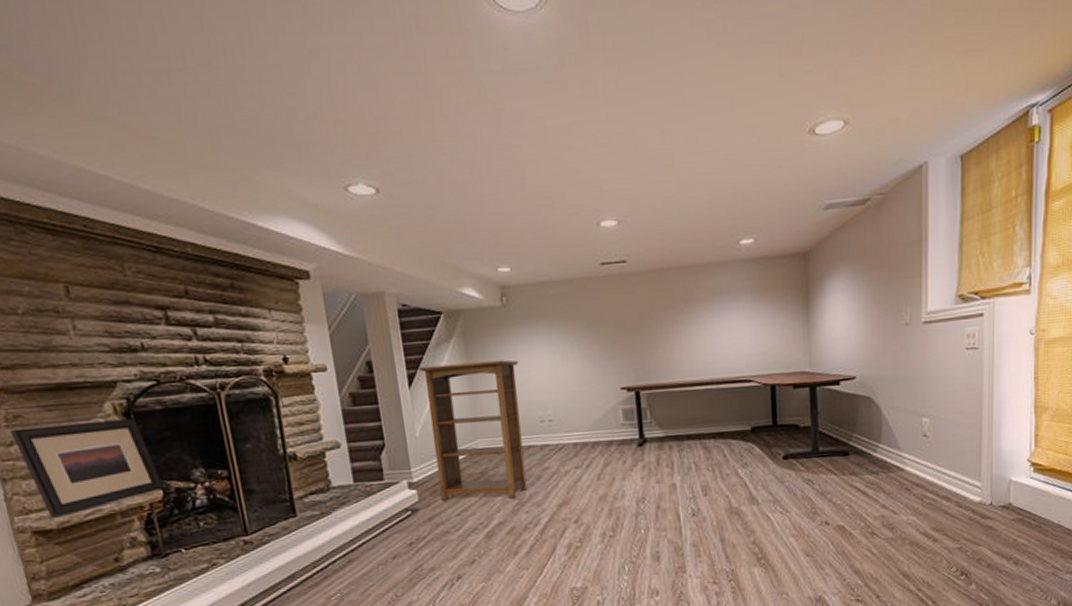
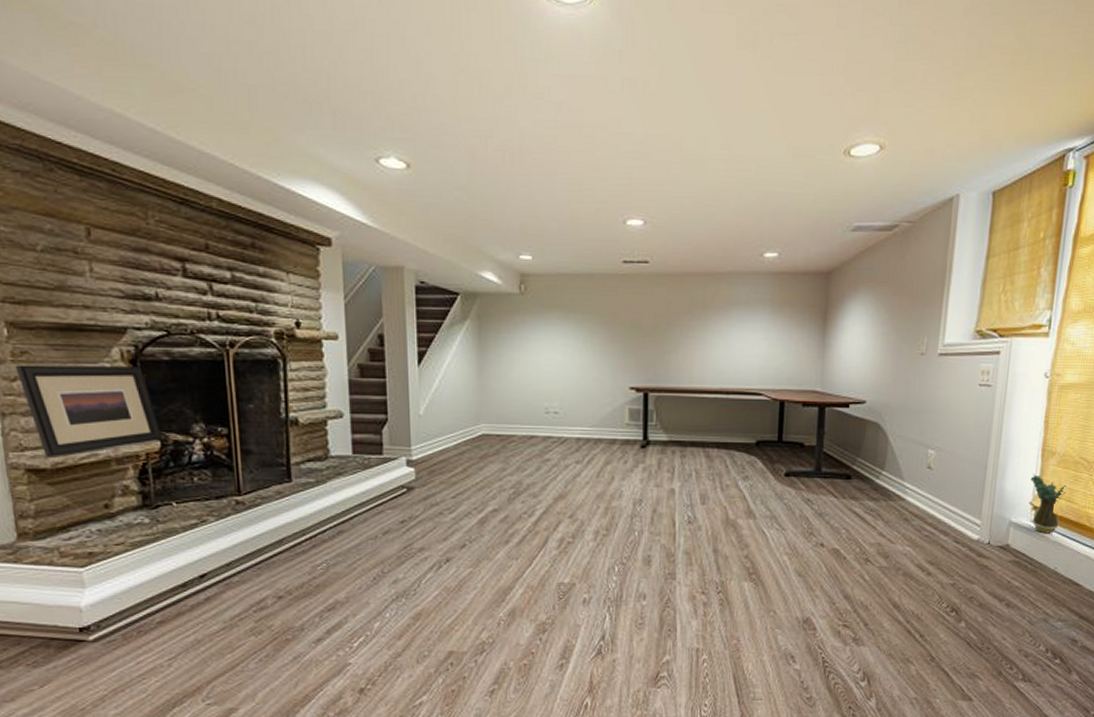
bookshelf: present [418,360,527,501] -> none [430,345,531,487]
vase: none [1026,431,1062,489] -> present [1030,474,1067,534]

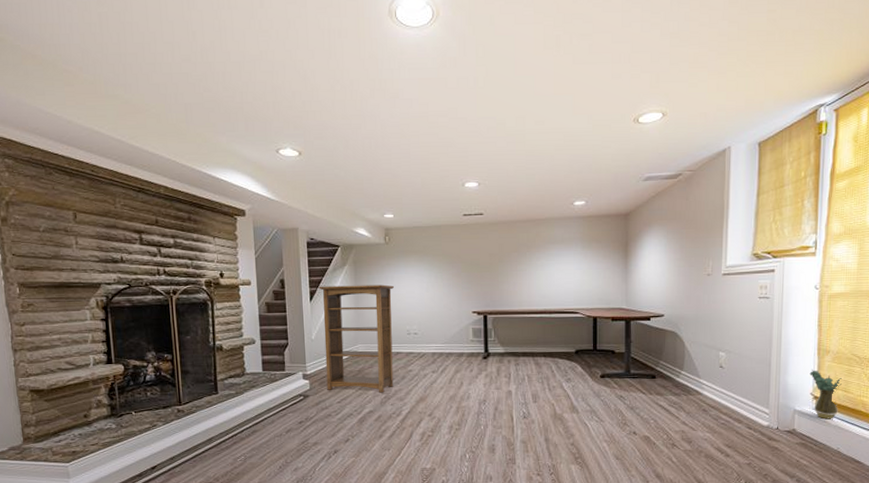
picture frame: present [15,365,163,457] -> none [24,311,126,381]
bookshelf: none [430,345,531,487] -> present [318,284,395,393]

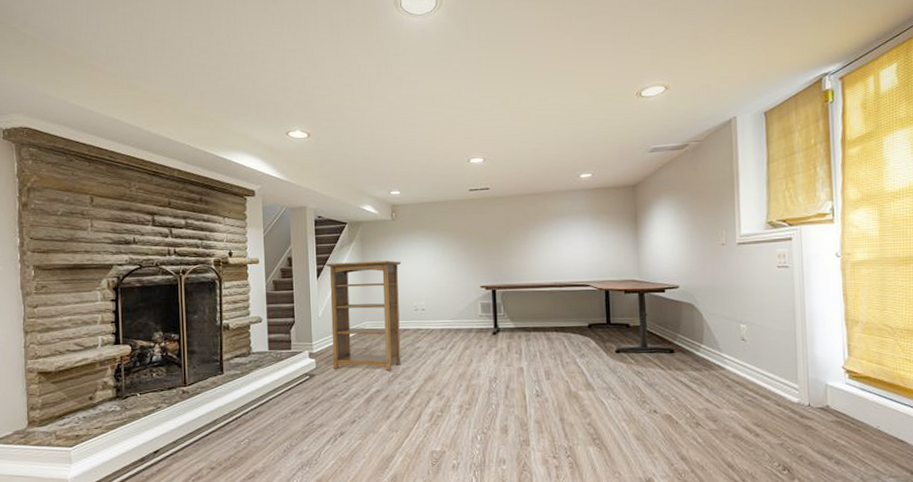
vase: present [809,370,842,419] -> none [839,341,875,395]

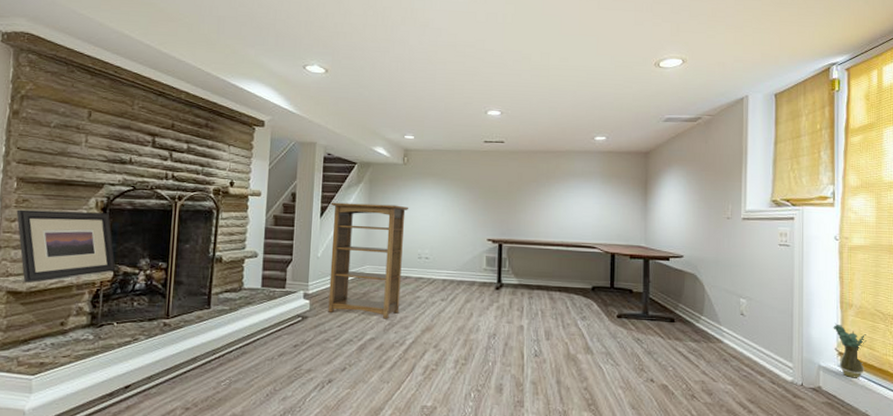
picture frame: none [37,292,133,363] -> present [16,209,116,283]
vase: none [839,341,875,395] -> present [833,323,866,378]

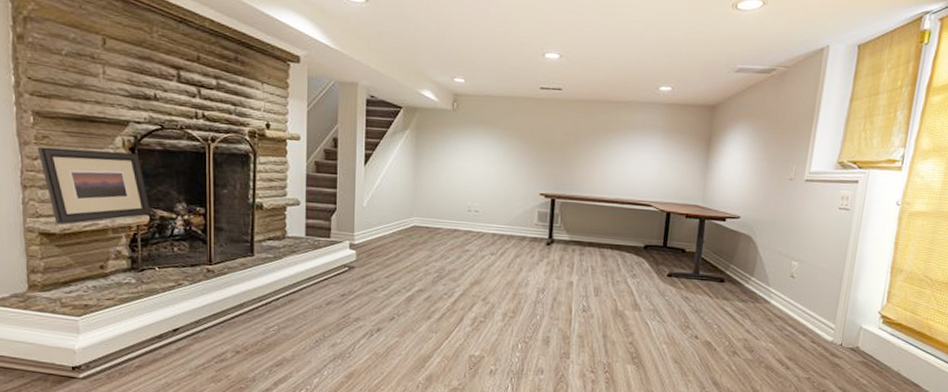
bookshelf: present [328,202,409,319] -> none [375,149,459,272]
vase: present [833,323,866,378] -> none [880,288,911,340]

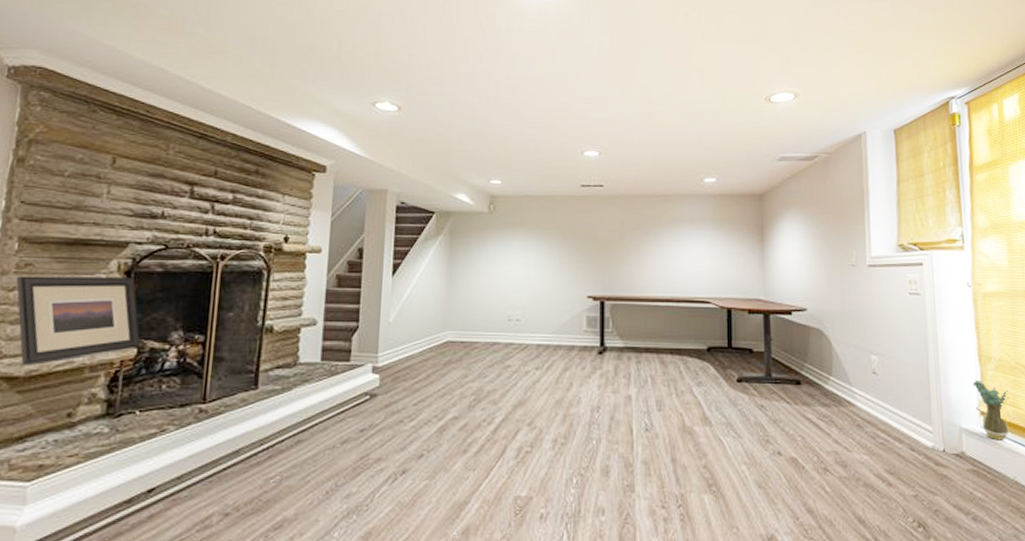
vase: none [880,288,911,340] -> present [972,379,1009,441]

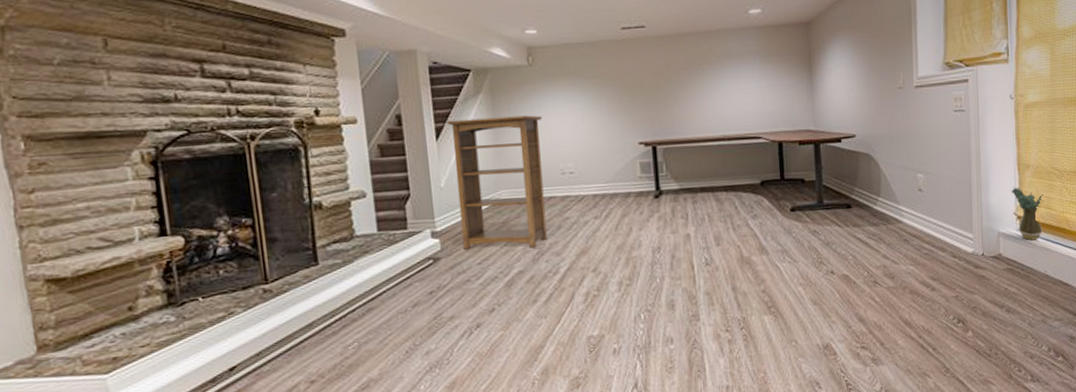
picture frame: present [16,276,141,365] -> none [32,167,187,266]
bookshelf: none [401,258,497,394] -> present [446,115,548,250]

